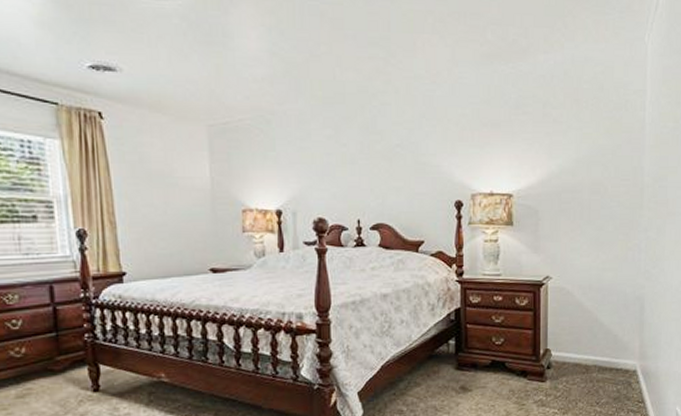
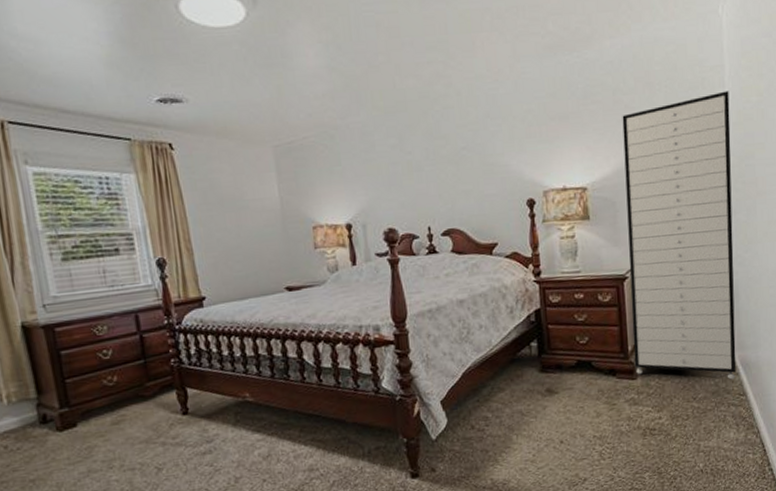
storage cabinet: none [545,114,649,388] -> present [622,90,737,380]

